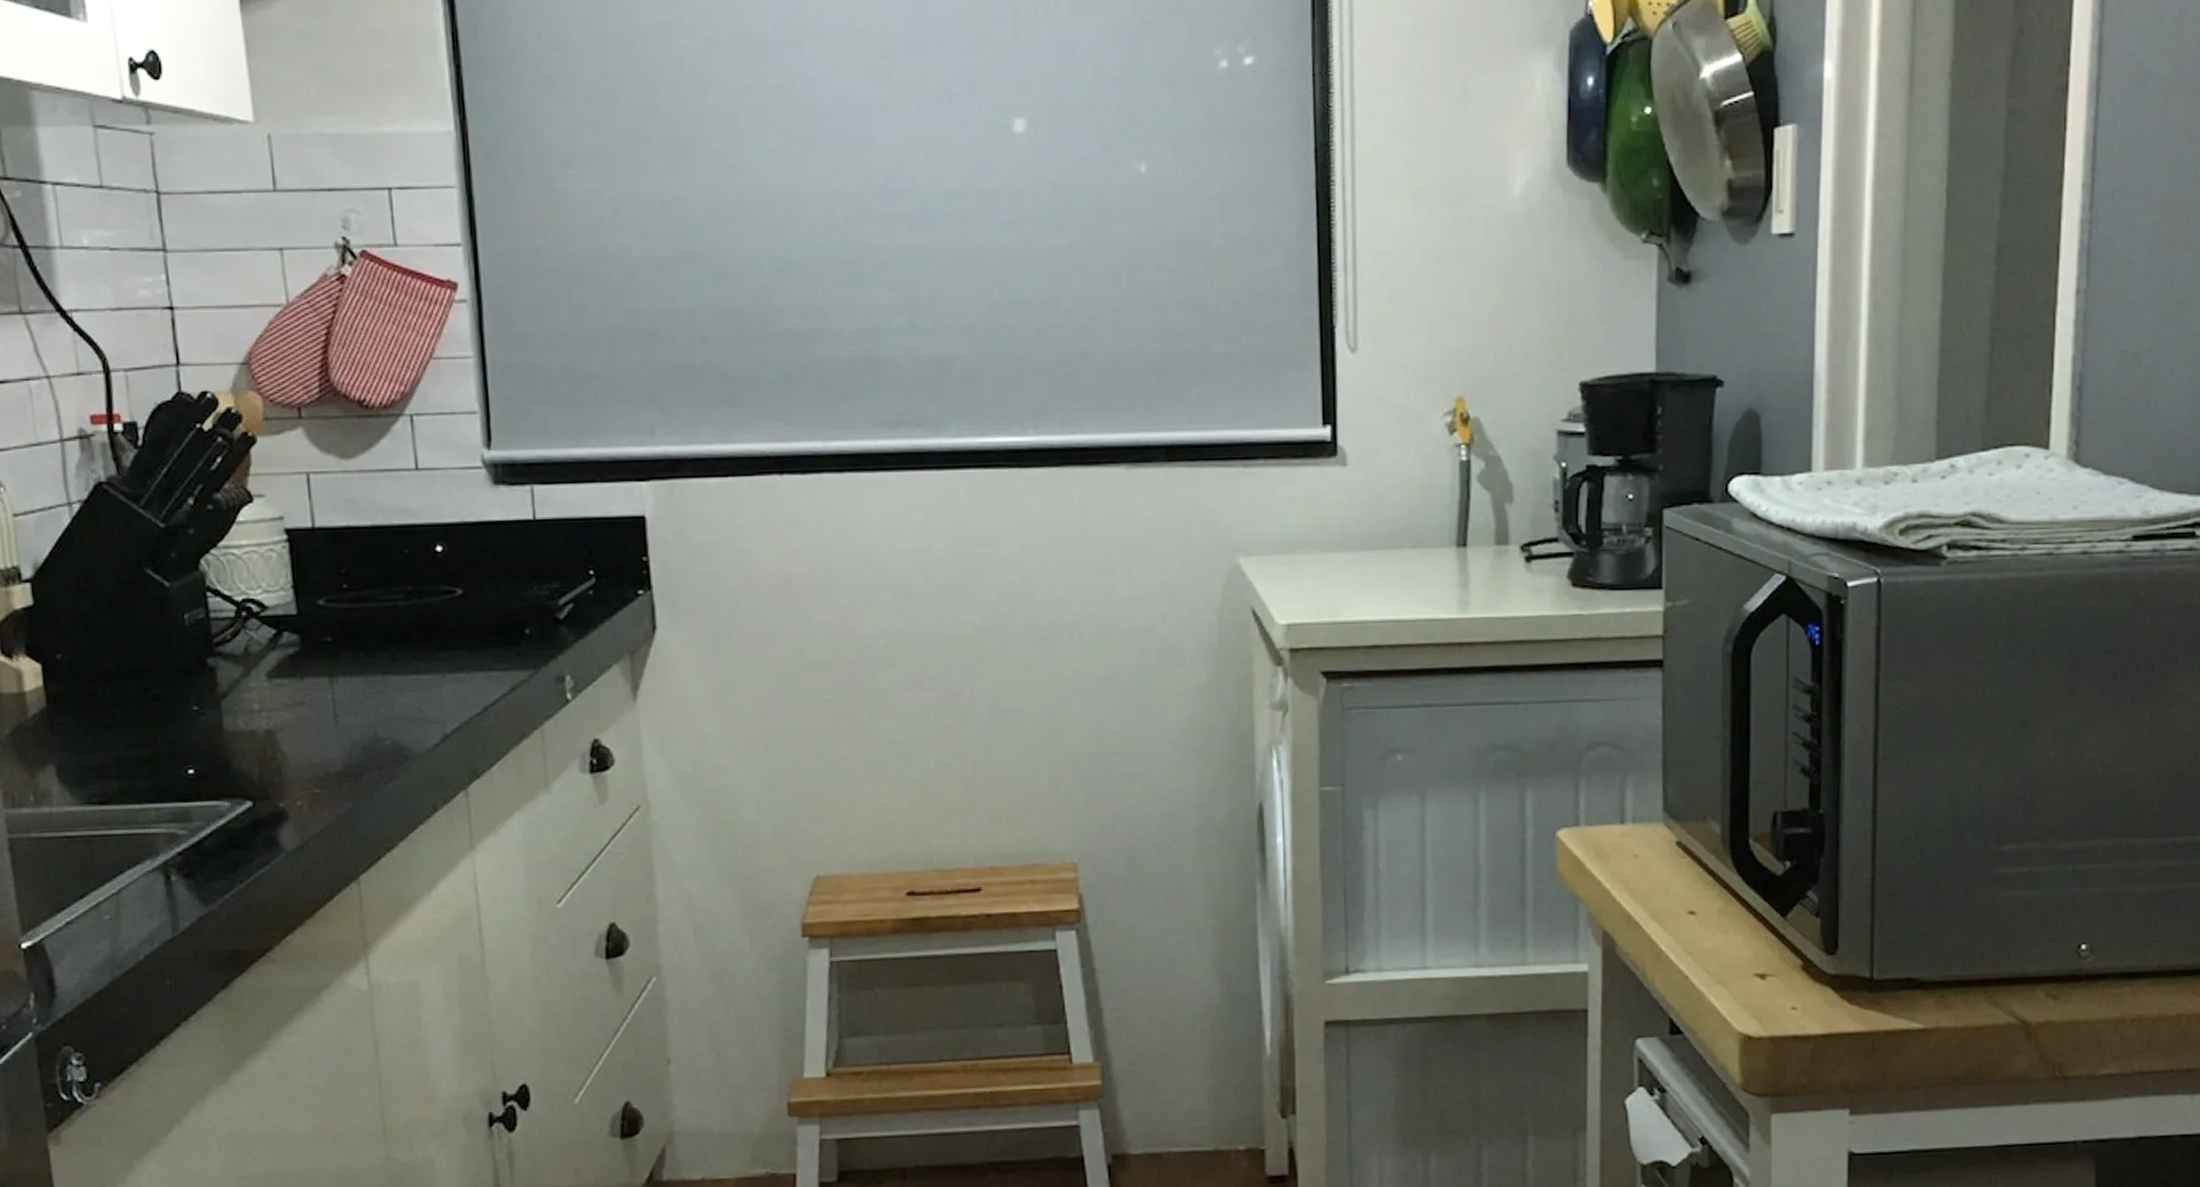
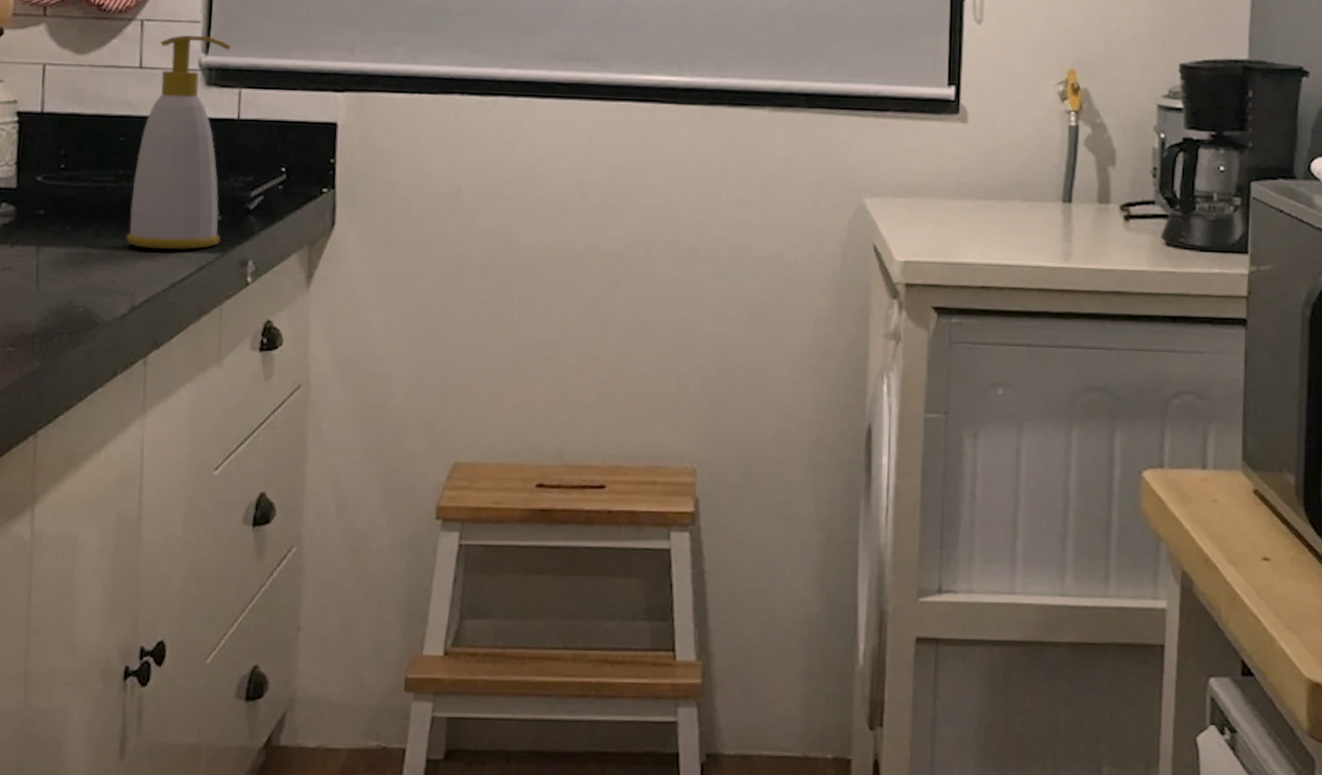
soap bottle: none [426,428,533,670] -> present [126,35,231,250]

